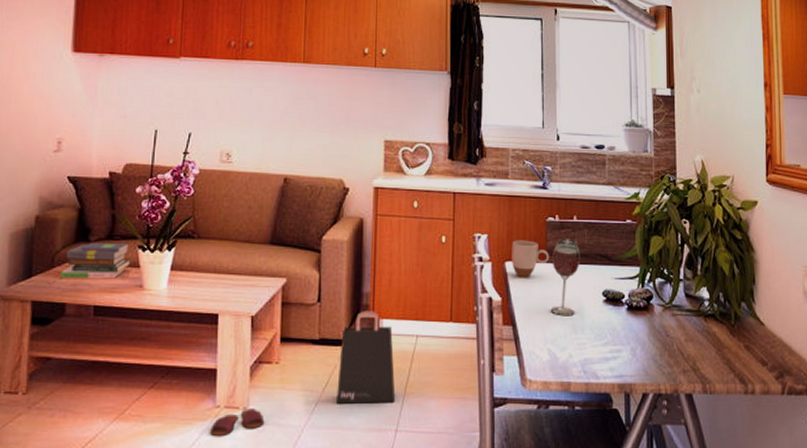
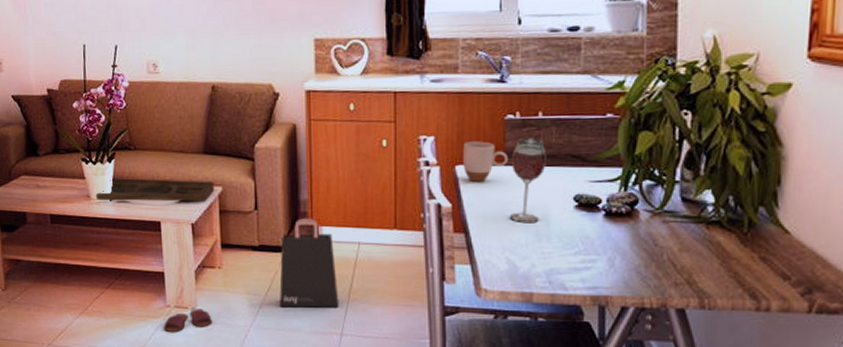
books: present [61,242,130,279] -> none [18,156,76,191]
decorative tray: none [149,268,279,293] -> present [95,178,215,202]

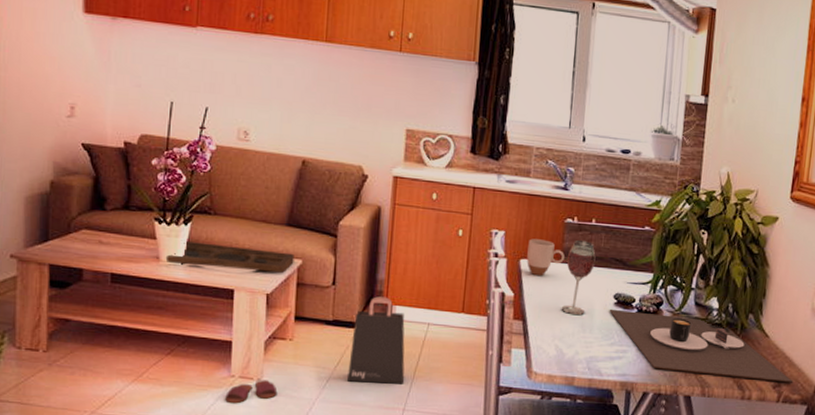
place setting: none [569,213,831,289] -> present [609,309,794,383]

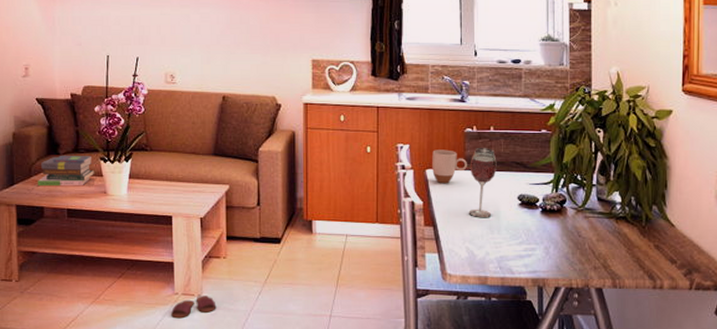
books: none [77,211,146,249] -> present [38,155,94,187]
decorative tray: present [165,241,295,273] -> none [112,176,222,198]
shopping bag: present [347,296,405,384] -> none [277,213,329,293]
place setting: present [609,309,794,383] -> none [514,209,704,270]

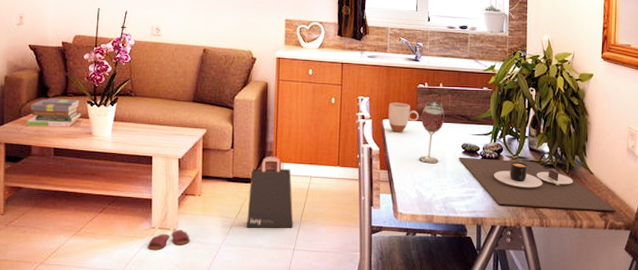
shopping bag: none [277,213,329,293] -> present [247,156,294,228]
place setting: none [514,209,704,270] -> present [458,157,617,212]

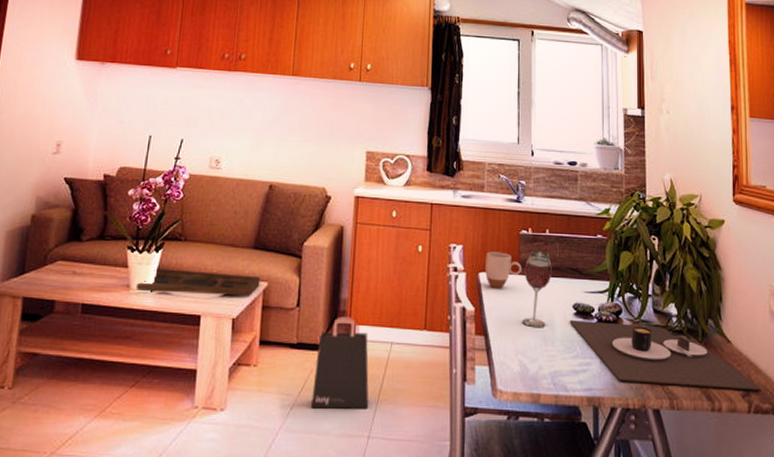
books: present [27,98,81,127] -> none [52,241,119,278]
decorative tray: none [97,119,200,141] -> present [135,269,261,296]
slippers: present [148,230,190,251] -> none [187,410,241,438]

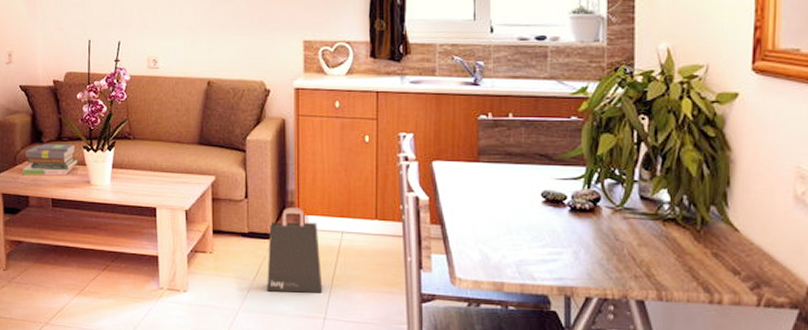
books: none [52,241,119,278] -> present [23,143,77,176]
decorative tray: present [135,269,261,296] -> none [95,166,208,189]
mug: present [485,251,523,289] -> none [440,139,482,178]
wineglass: present [522,250,552,327] -> none [482,136,516,216]
place setting: present [569,319,762,391] -> none [537,208,777,284]

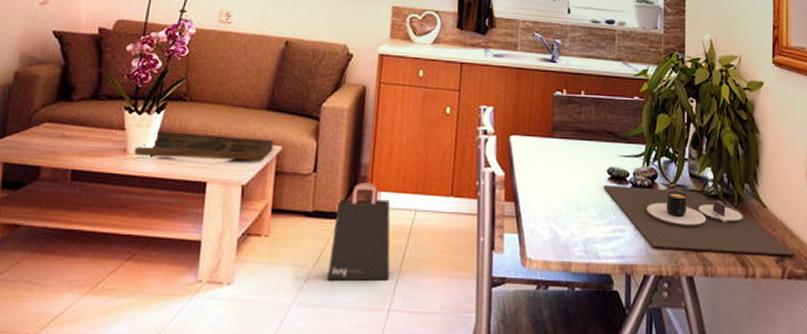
books: present [23,143,77,176] -> none [37,101,115,142]
decorative tray: none [95,166,208,189] -> present [133,131,274,161]
place setting: none [537,208,777,284] -> present [603,184,796,256]

